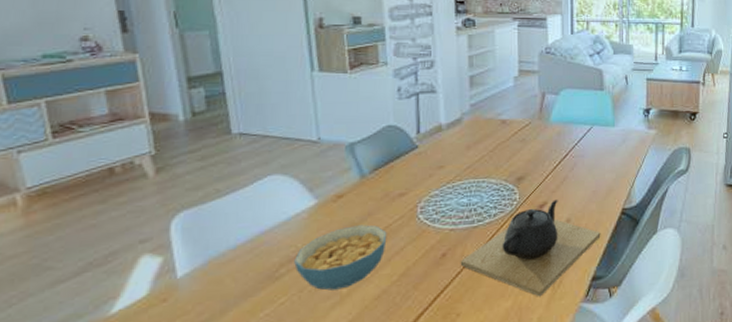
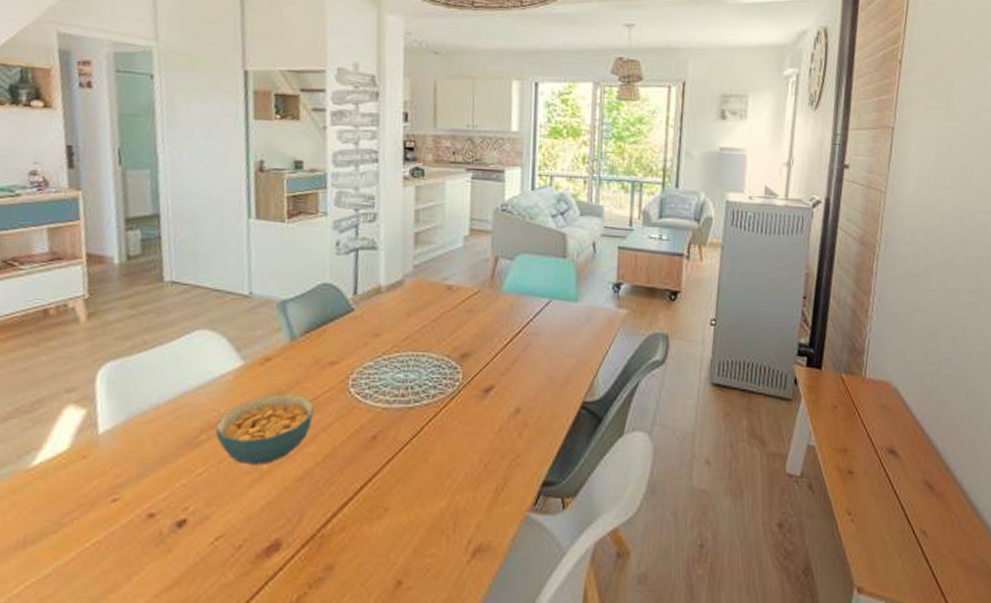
teapot: present [460,199,601,297] -> none [391,384,556,499]

